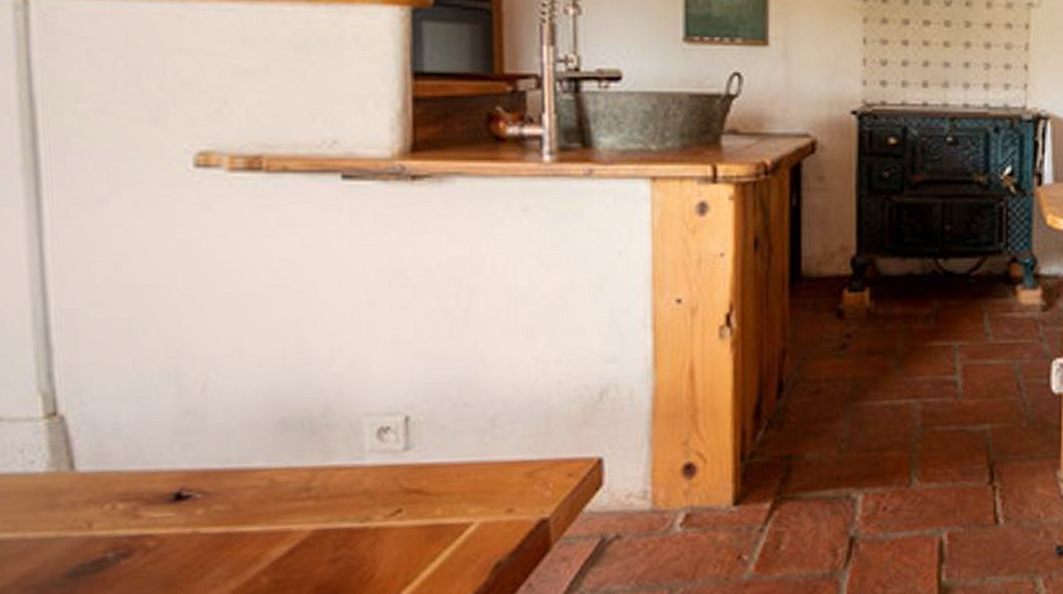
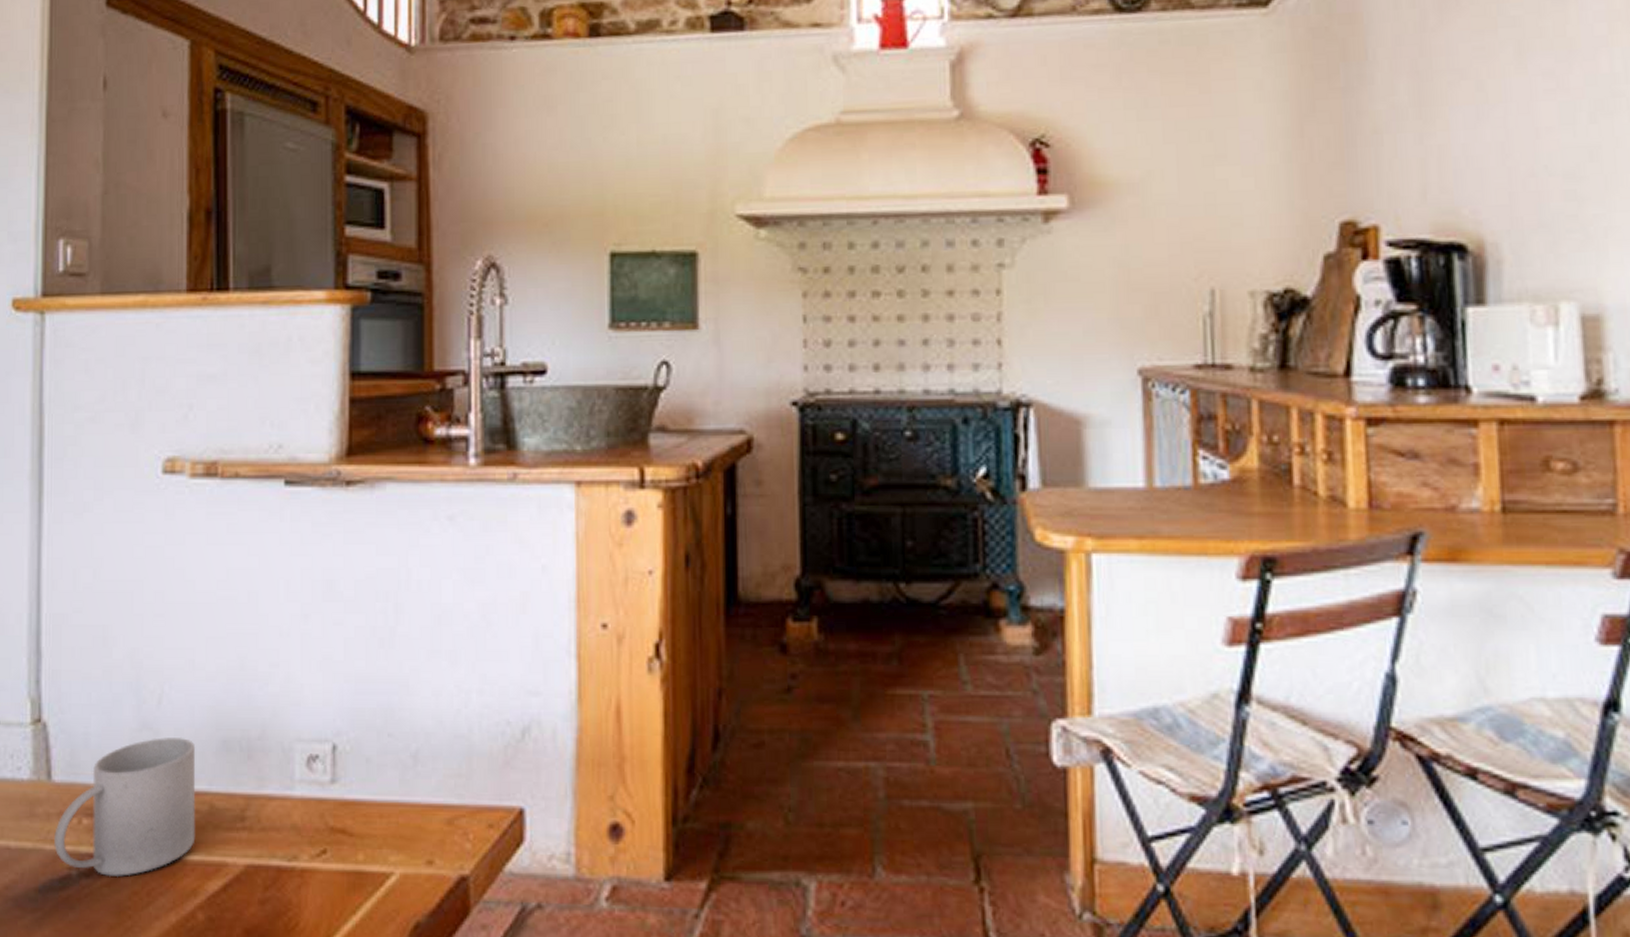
mug: none [83,420,255,555] -> present [54,738,196,876]

